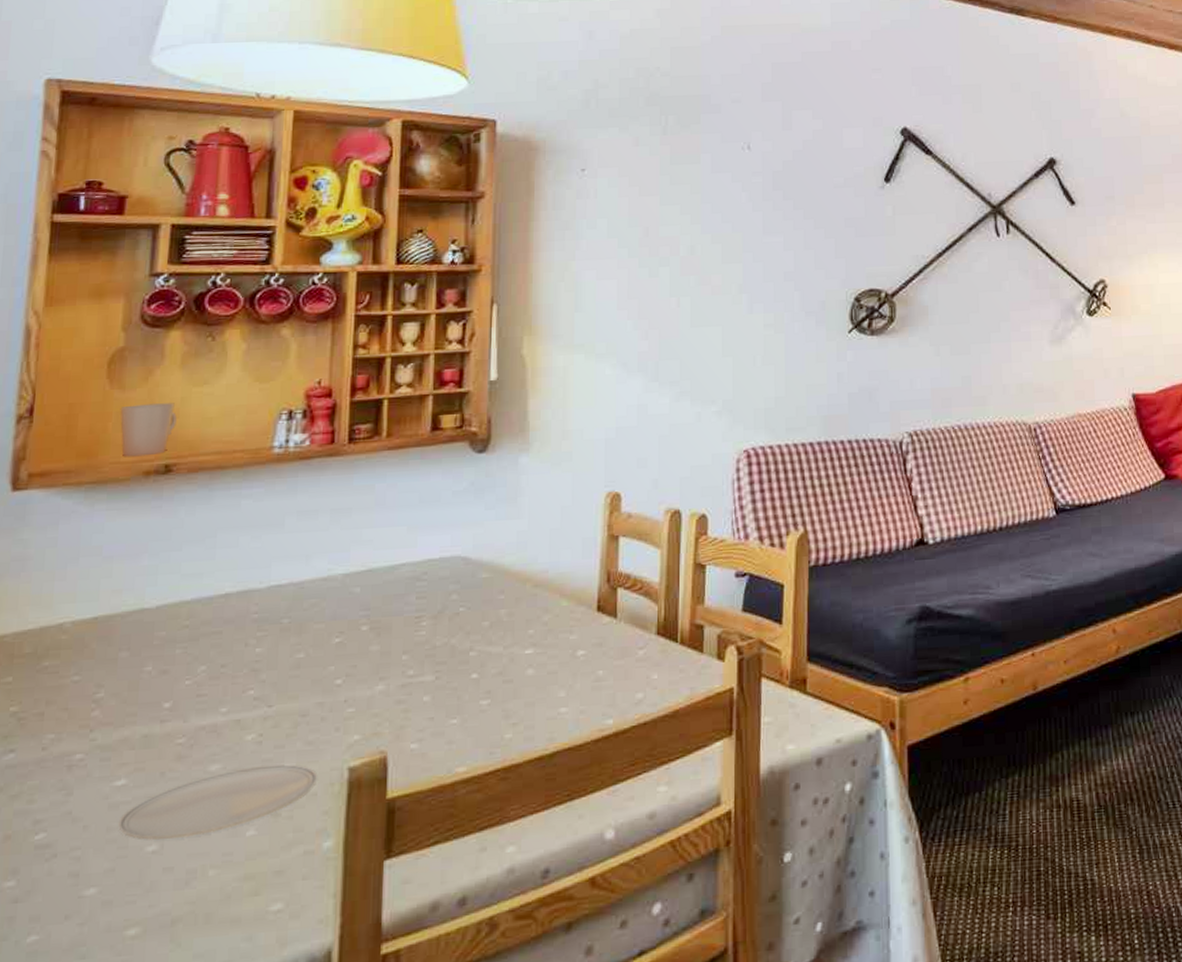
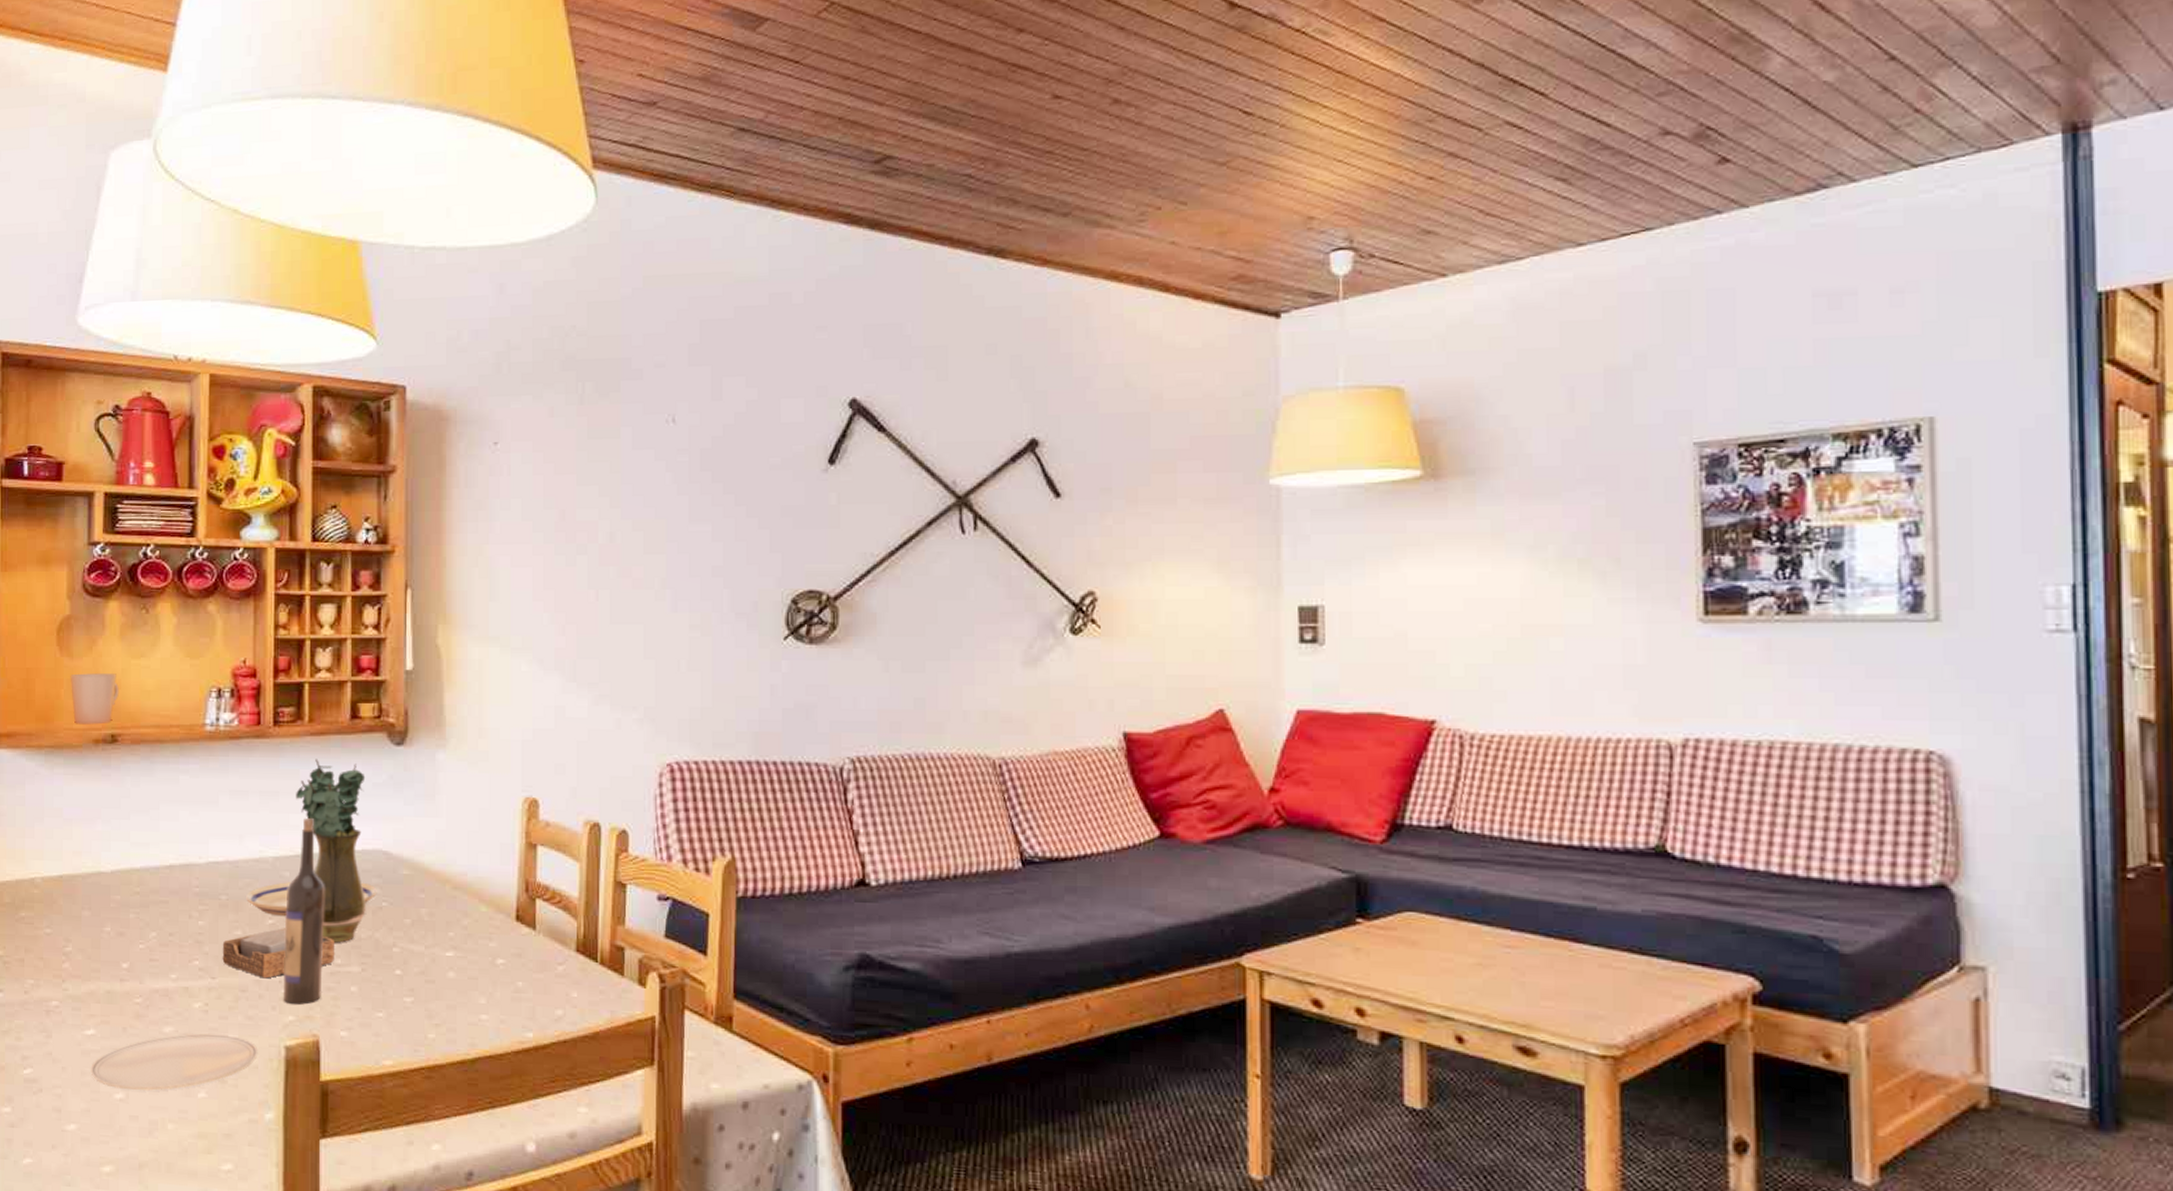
napkin holder: none [281,645,408,700] -> present [222,928,335,979]
plate: none [310,590,454,634] -> present [245,882,377,917]
wine bottle: none [348,532,399,722] -> present [283,818,325,1004]
vase: none [370,472,445,654] -> present [296,759,366,943]

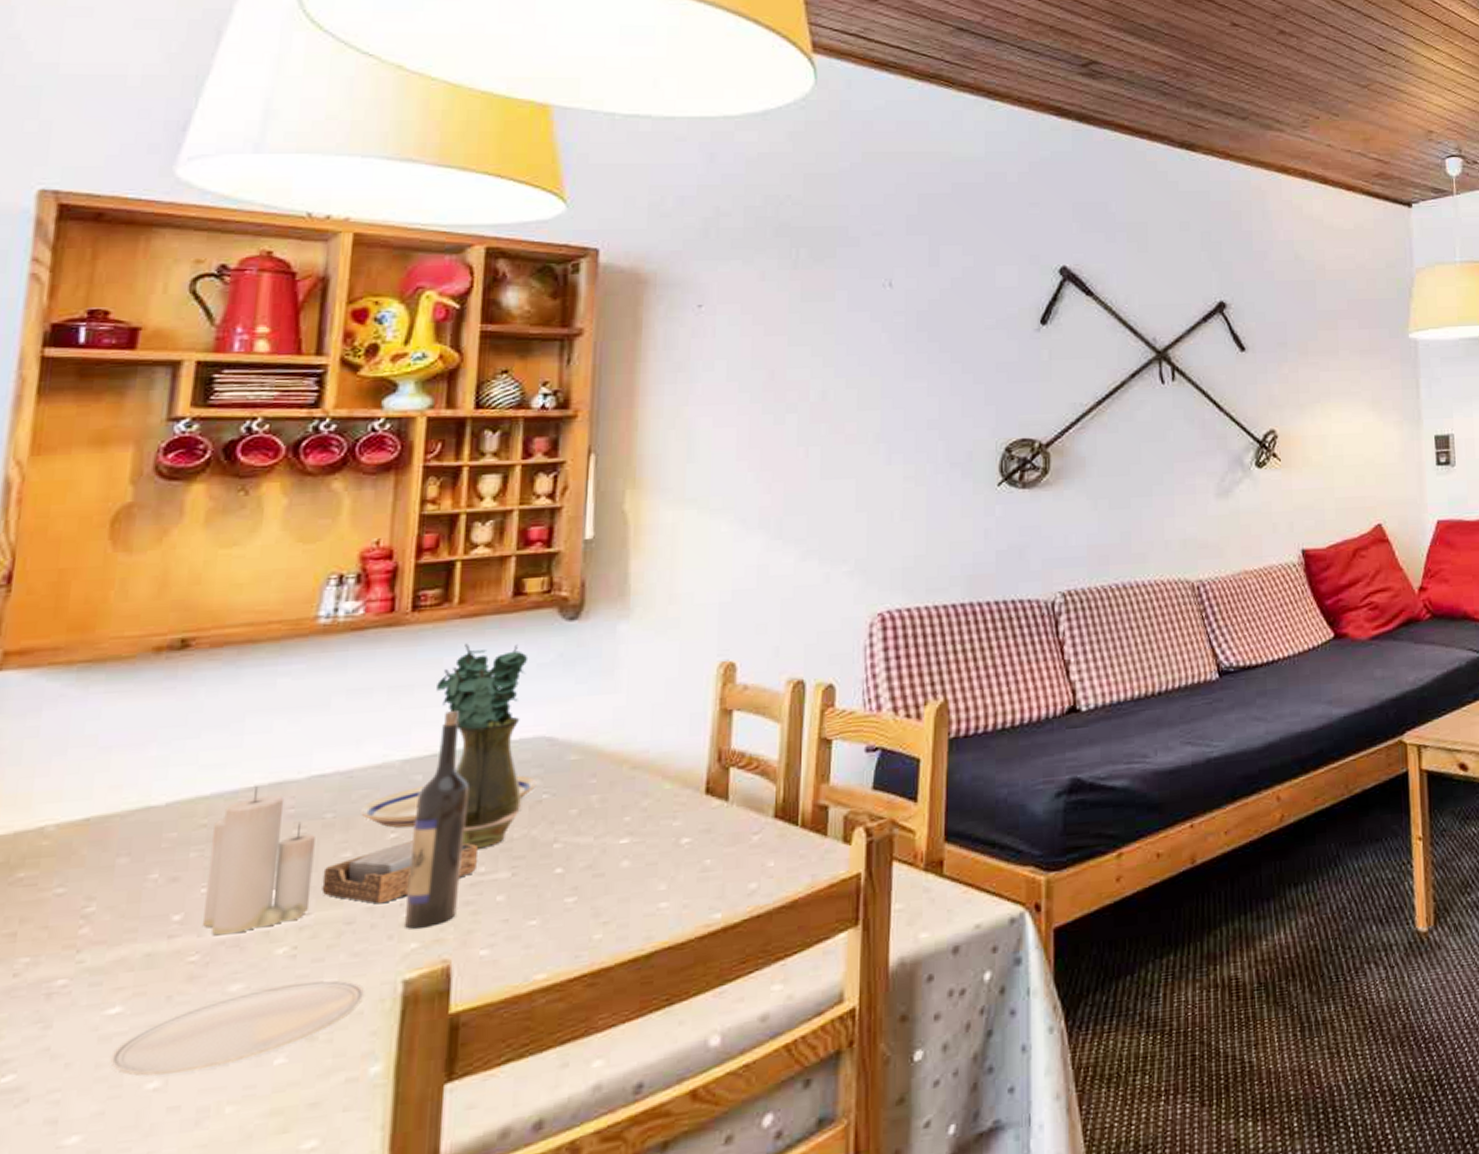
cup: present [70,673,119,725] -> none [125,567,198,631]
candle: none [143,865,215,986] -> present [203,786,315,936]

